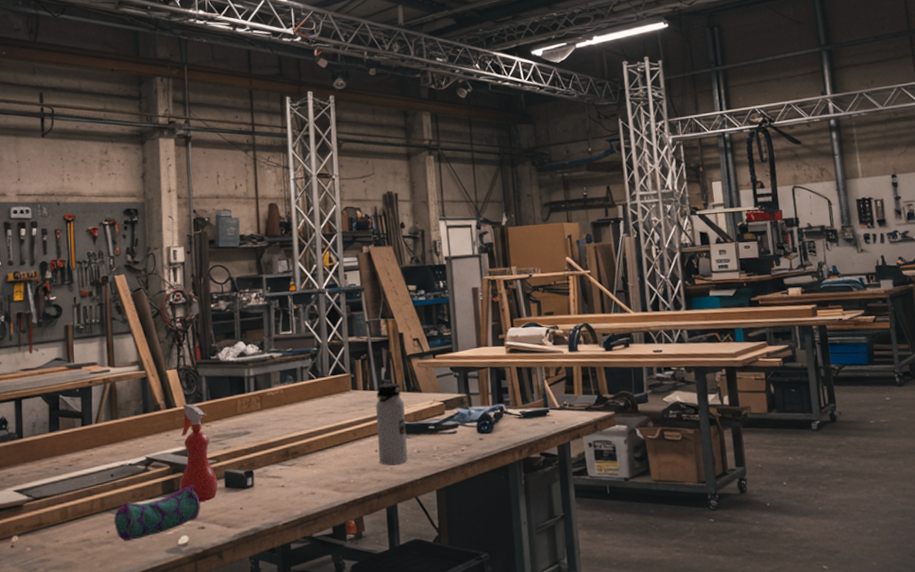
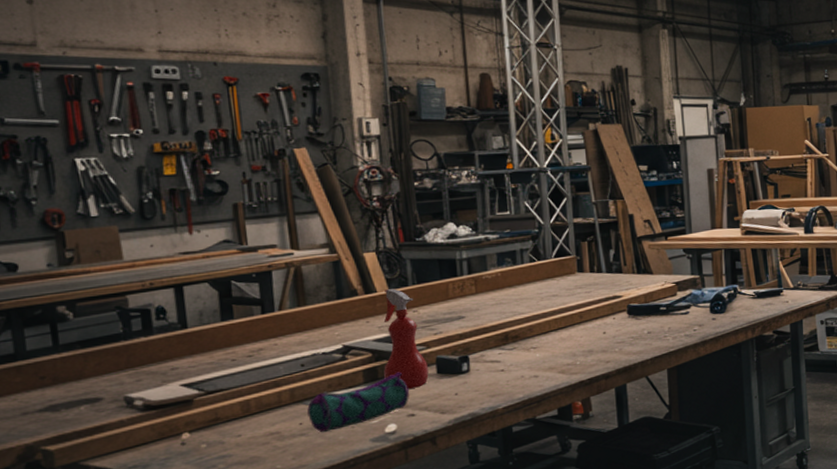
water bottle: present [376,382,408,465] -> none [604,264,638,347]

